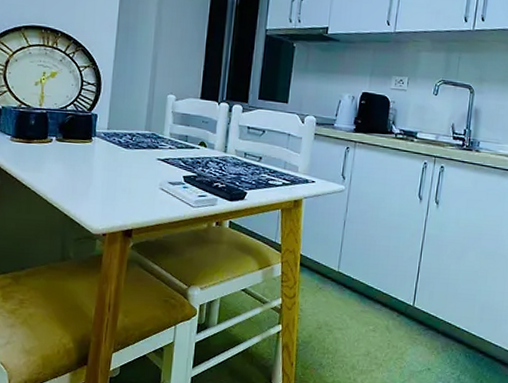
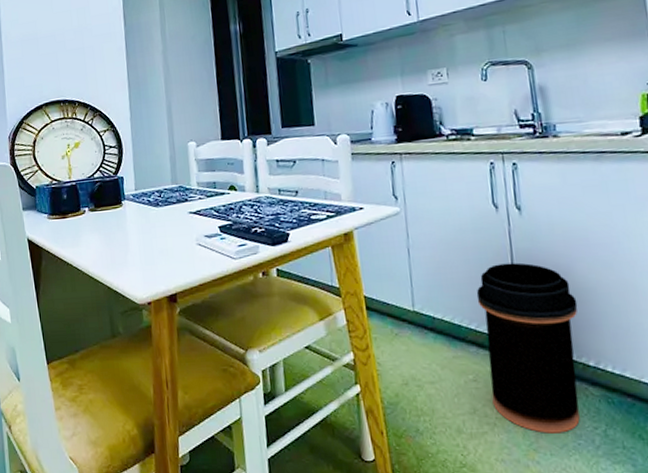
trash can: none [383,243,463,375] -> present [476,262,580,434]

